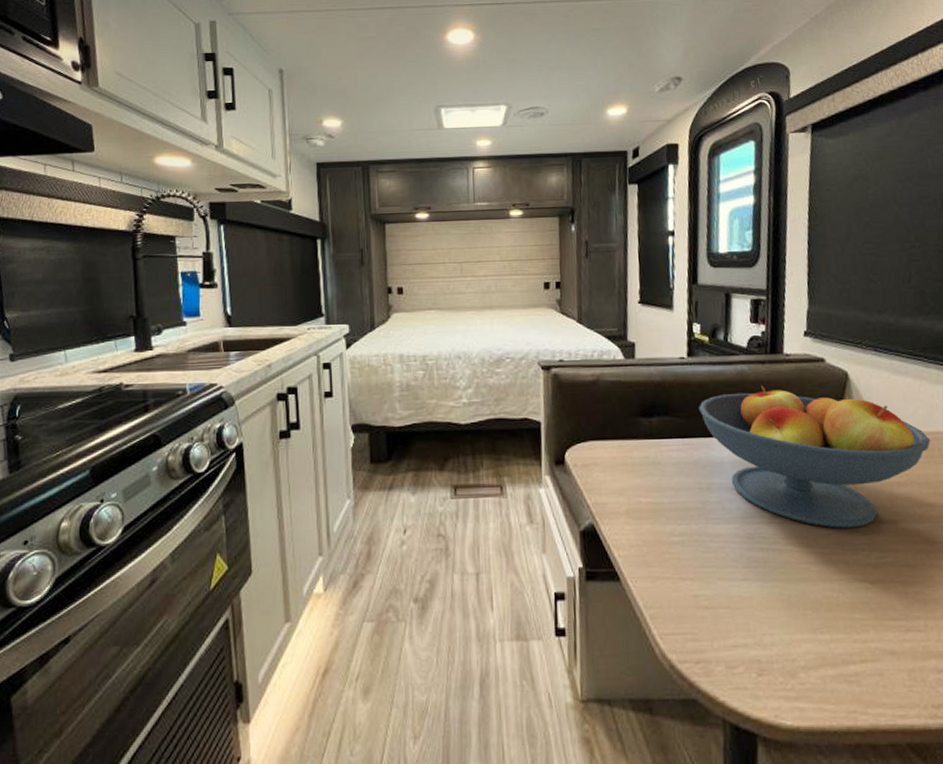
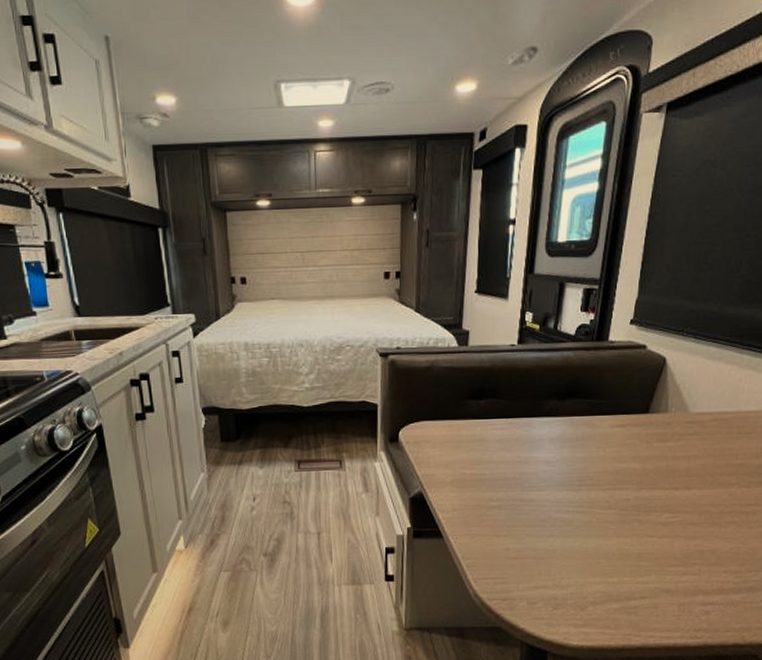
fruit bowl: present [699,385,931,528] -> none [524,370,731,494]

